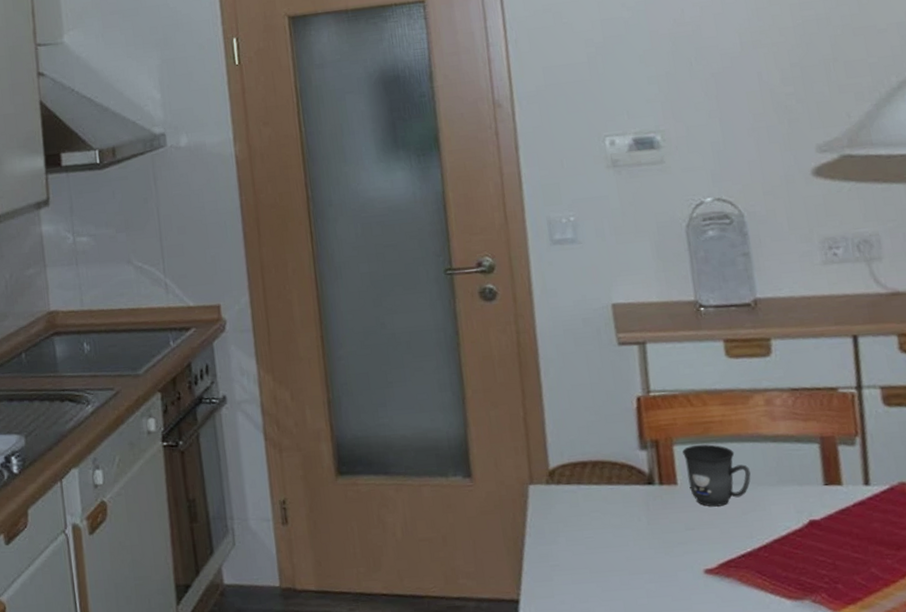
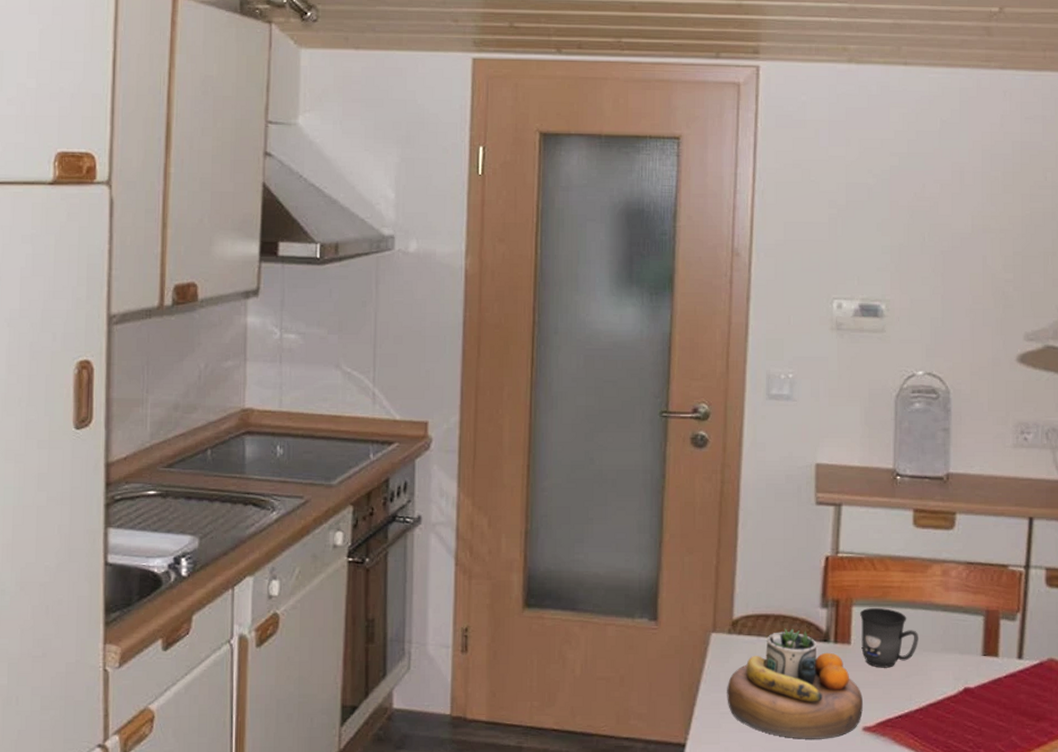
decorative bowl: none [553,473,702,587] -> present [727,628,863,739]

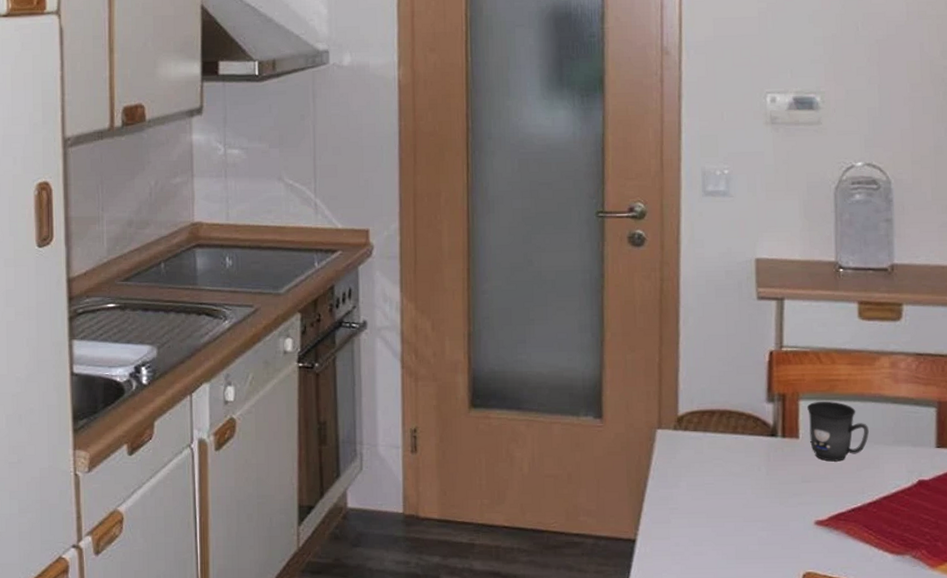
decorative bowl: present [727,628,863,739] -> none [675,423,814,534]

